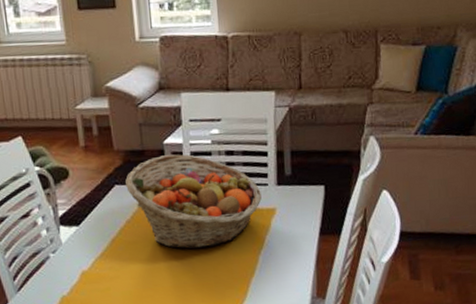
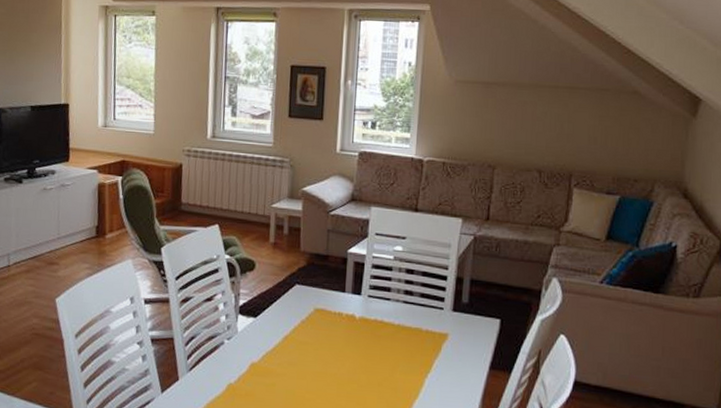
fruit basket: present [125,154,262,249] -> none [306,263,436,361]

